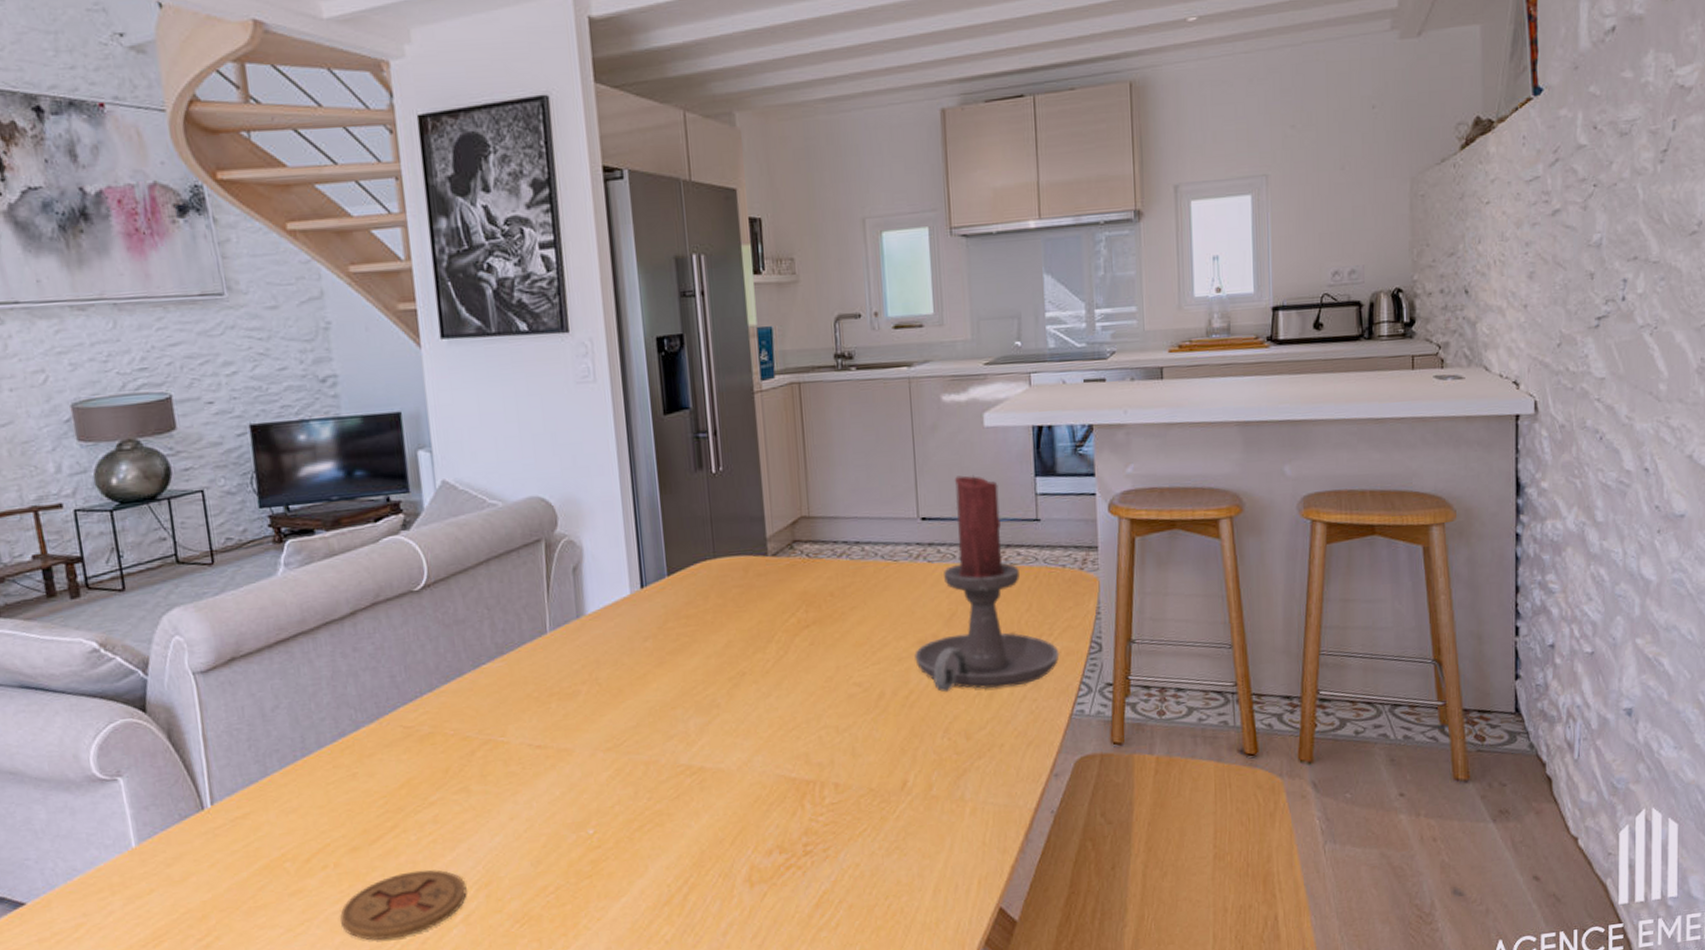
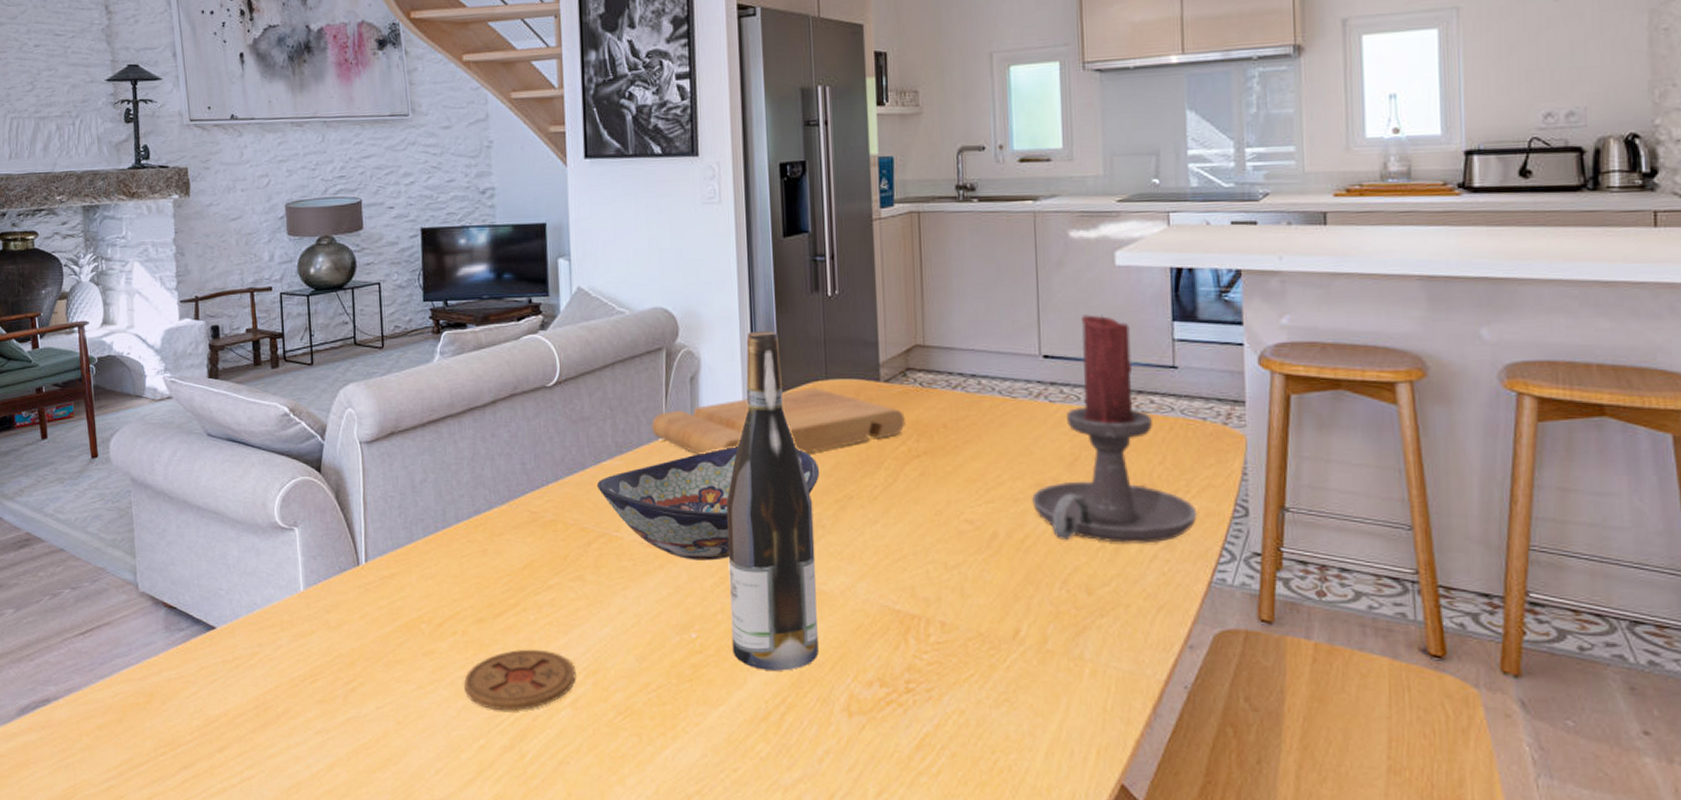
decorative bowl: none [478,631,712,756] -> present [597,446,820,561]
cutting board: none [533,567,794,648] -> present [651,388,905,455]
wine bottle: none [617,512,719,855] -> present [726,330,819,671]

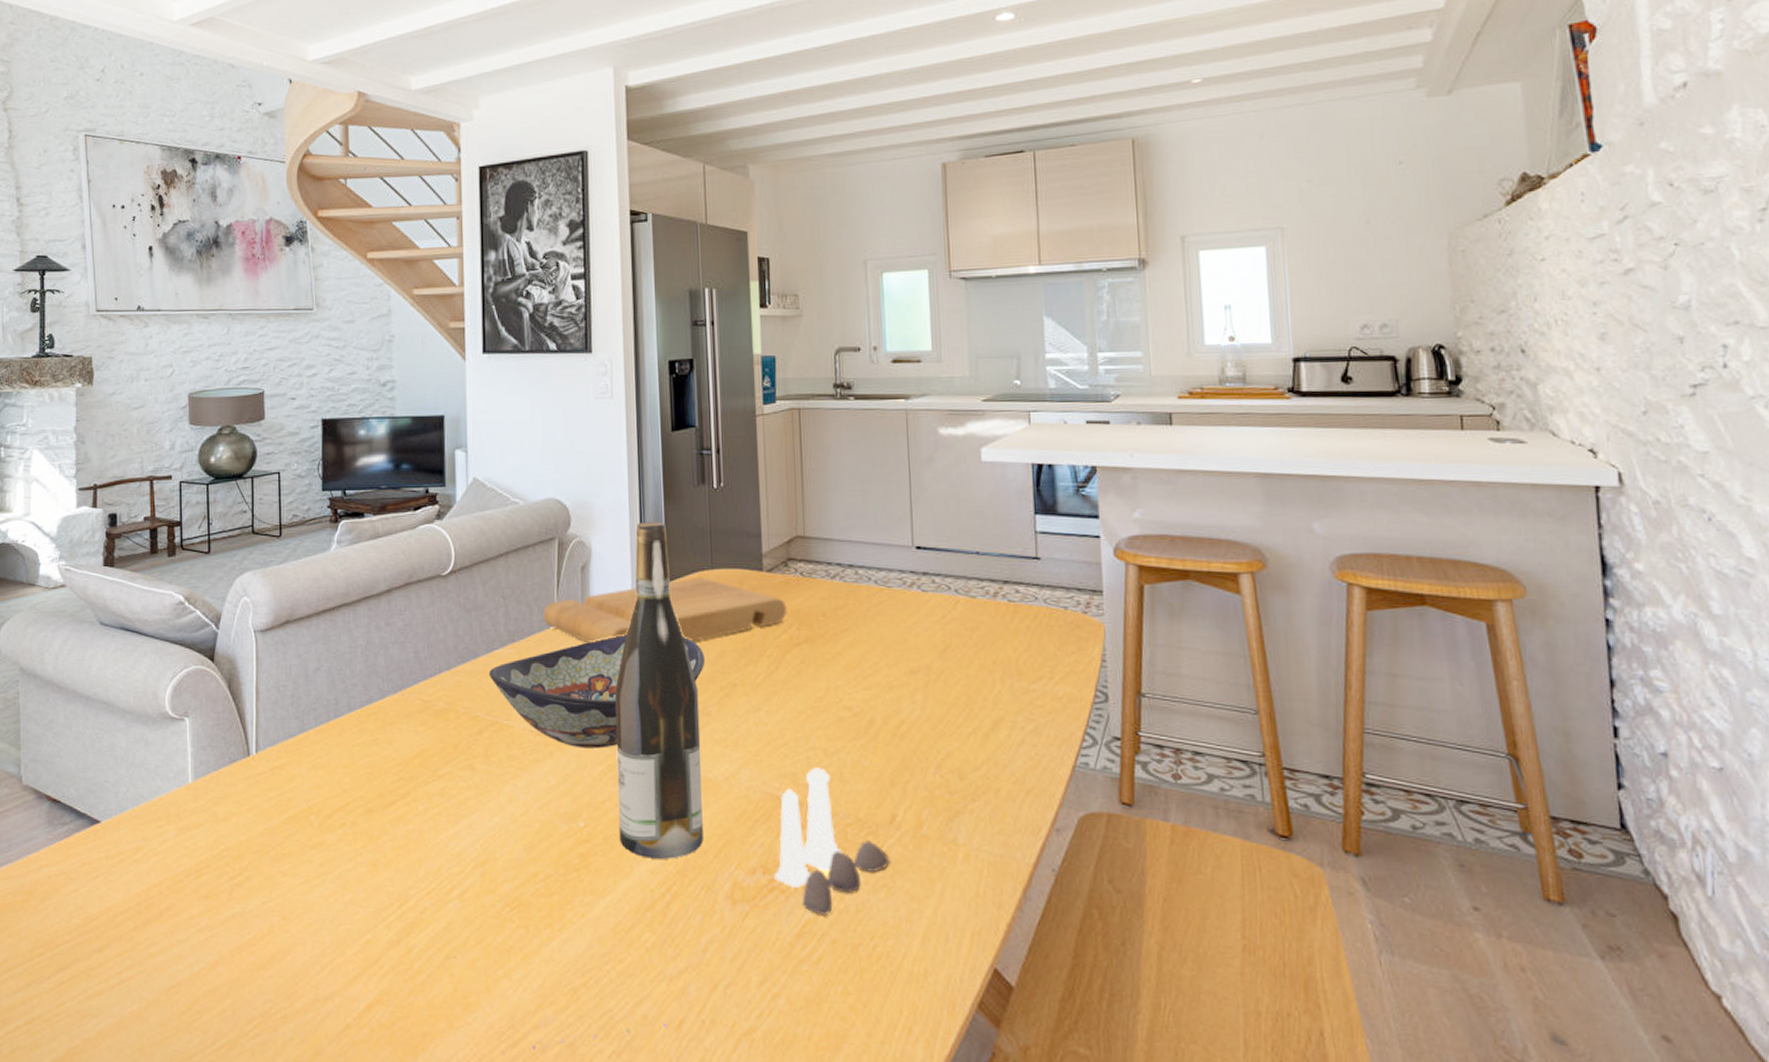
coaster: present [464,649,576,711] -> none [352,840,465,904]
salt and pepper shaker set: none [892,581,1013,729] -> present [774,767,891,915]
candle holder: present [1032,314,1198,544] -> none [907,507,1061,729]

